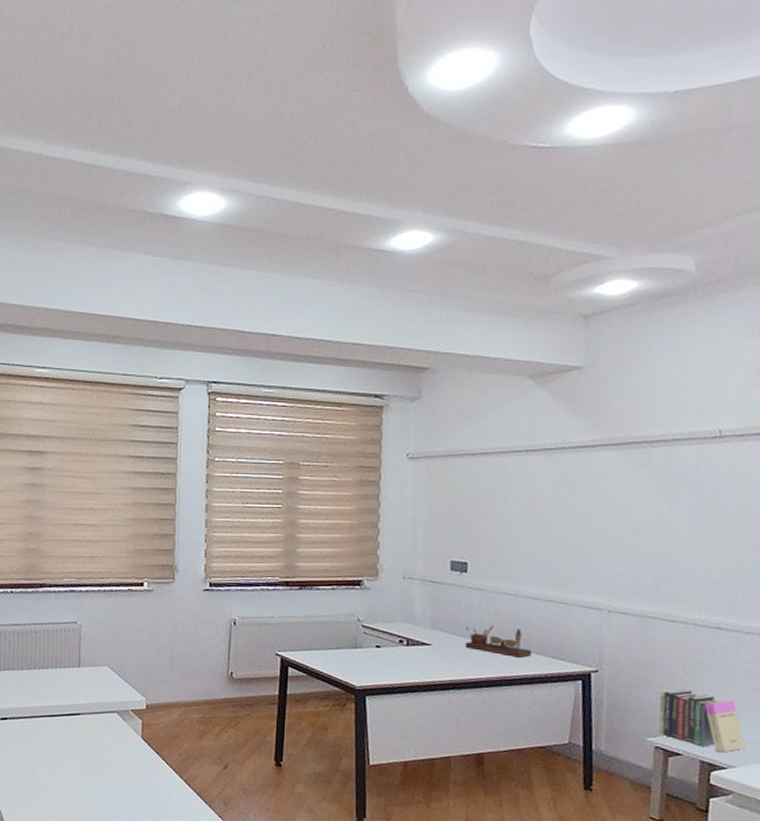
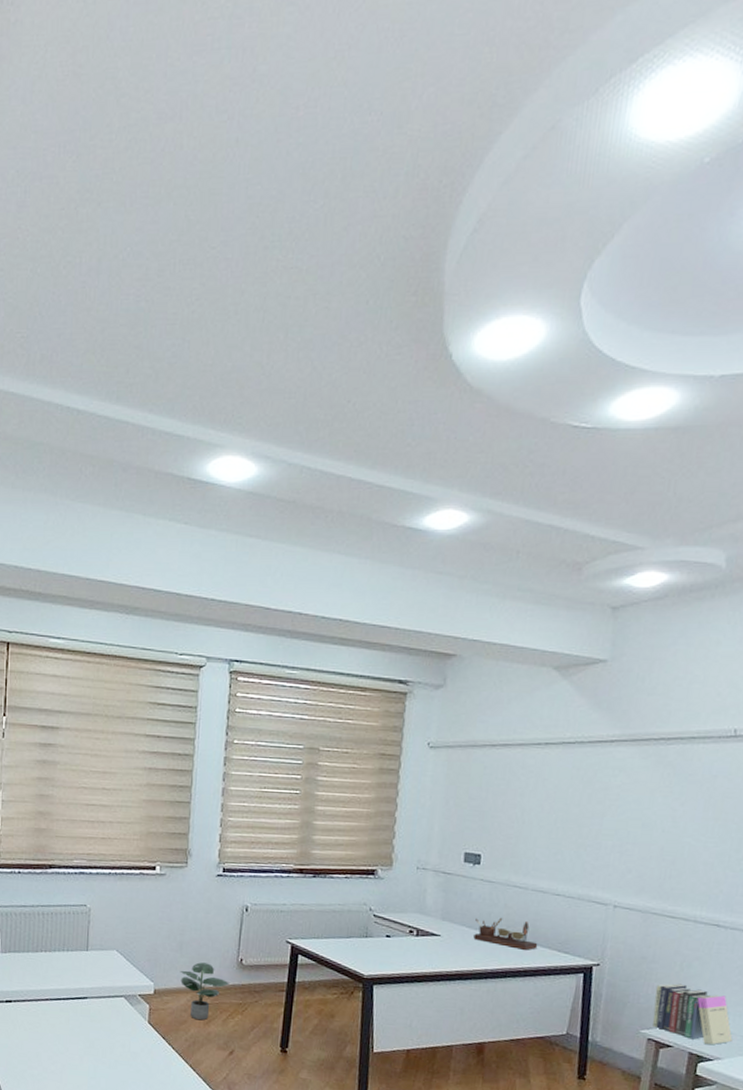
potted plant: none [171,676,221,735] -> present [180,962,229,1021]

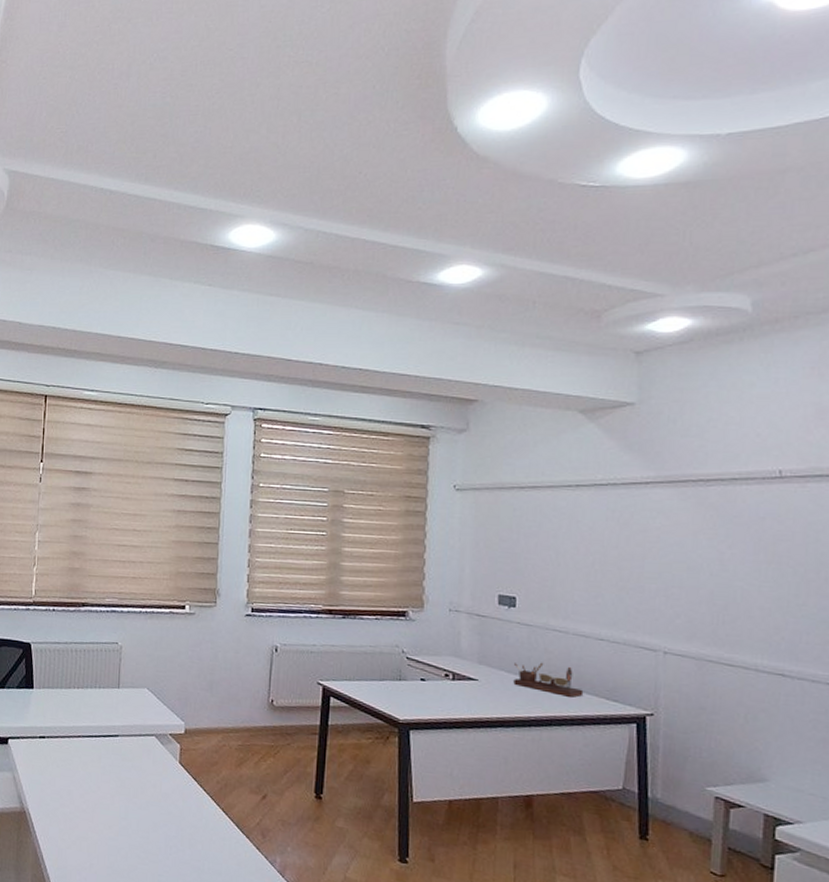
potted plant: present [180,962,229,1021] -> none [210,702,260,763]
books: present [652,983,733,1045] -> none [718,737,813,807]

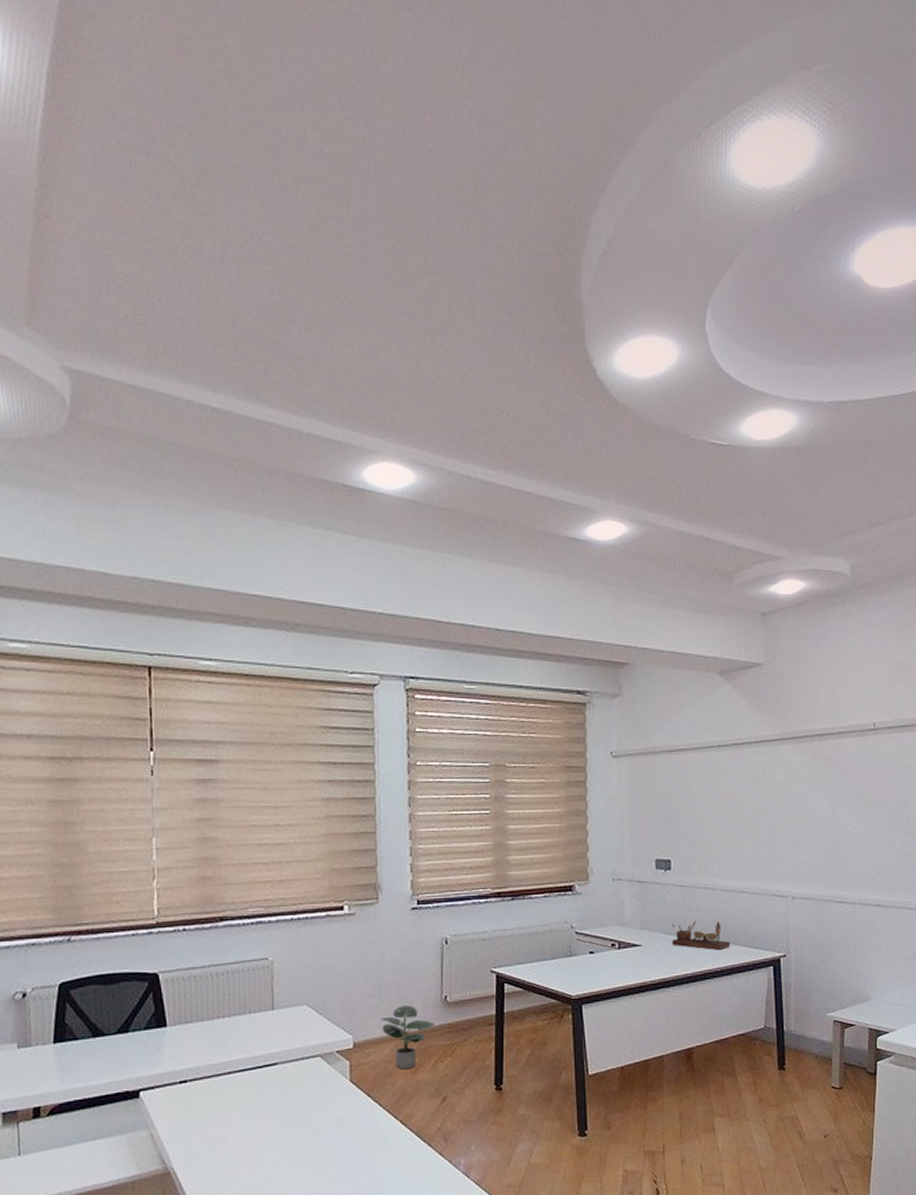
potted plant: none [210,702,260,763] -> present [380,1005,435,1070]

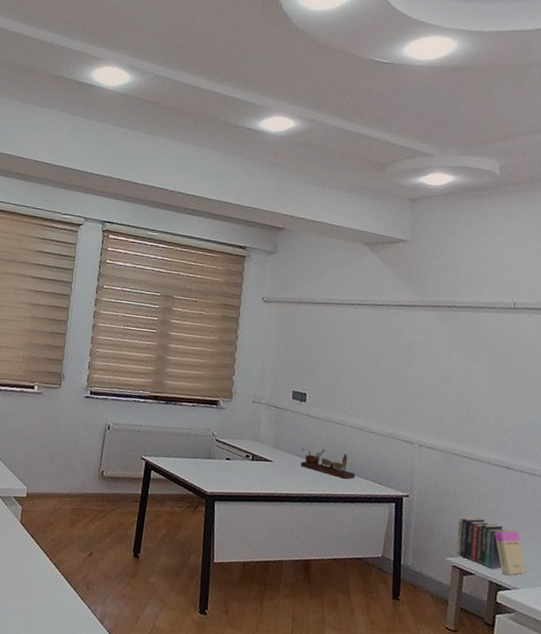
potted plant: present [380,1005,435,1070] -> none [50,471,92,524]
books: none [835,964,902,1019] -> present [456,517,527,576]

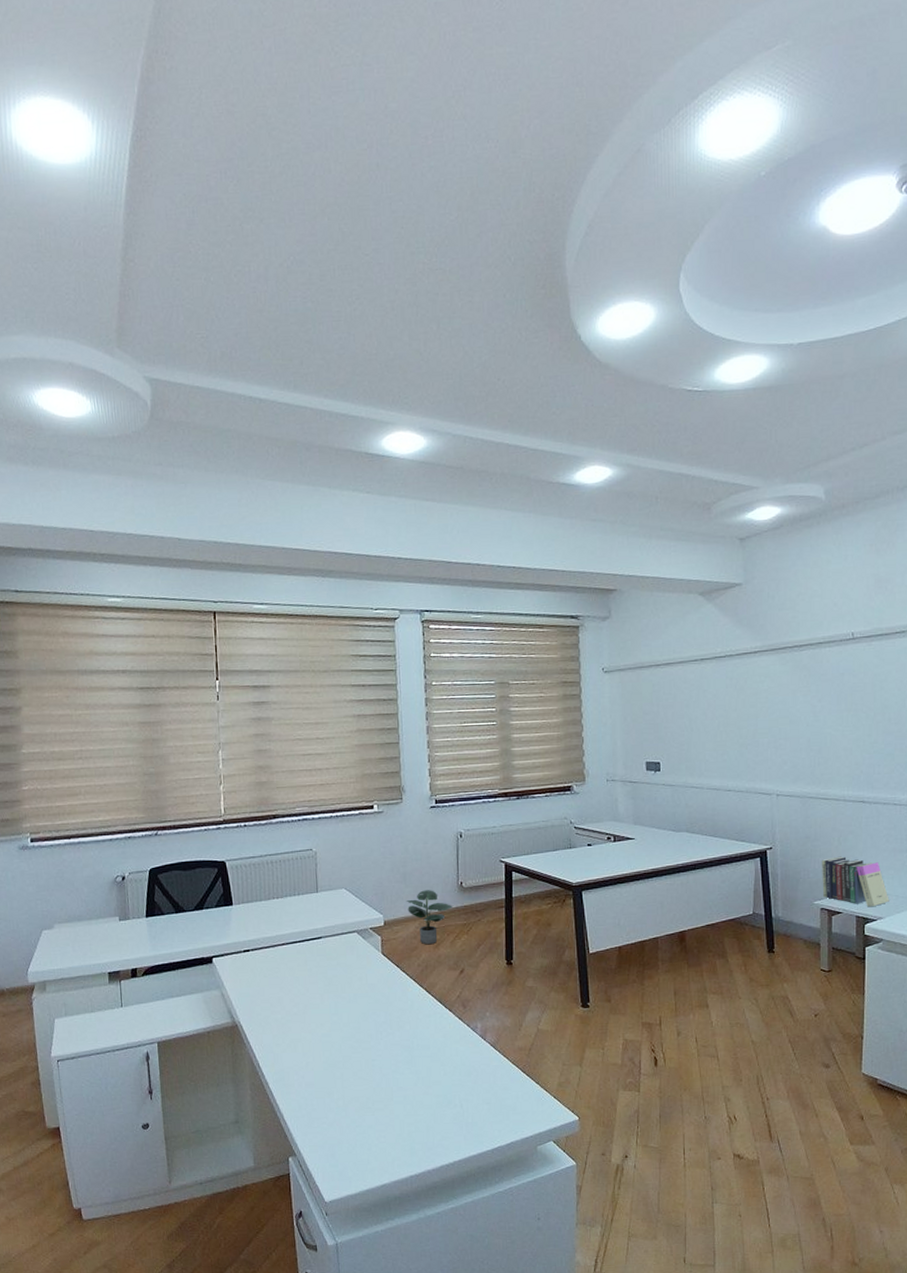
potted plant: none [50,471,92,524] -> present [406,890,453,945]
desk organizer: present [300,448,356,479] -> none [663,816,719,843]

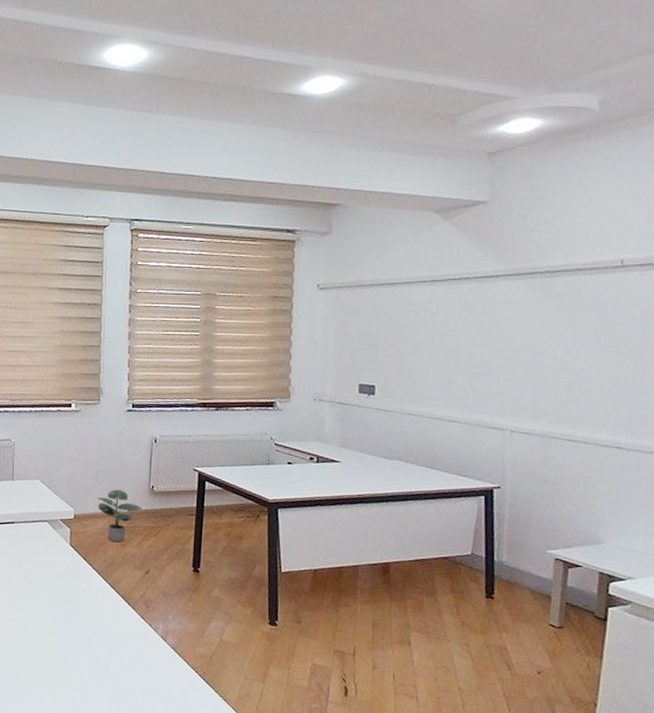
books: present [822,856,889,907] -> none [558,504,644,565]

